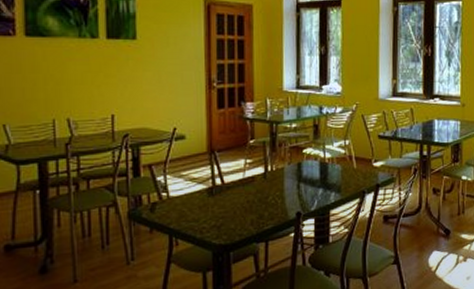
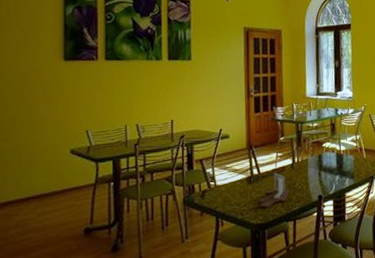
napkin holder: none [221,182,261,226] -> present [258,172,290,208]

